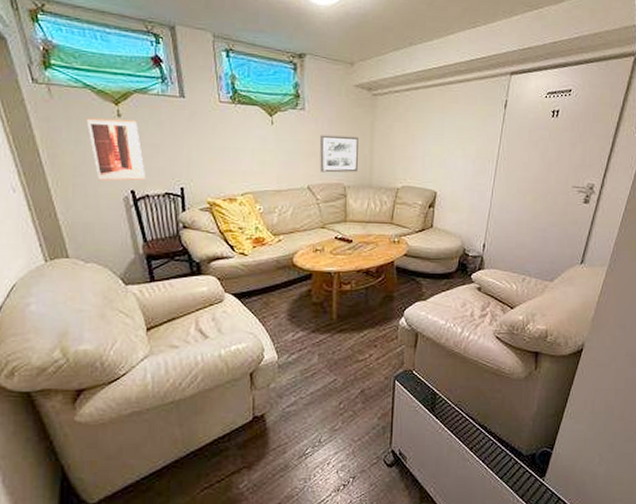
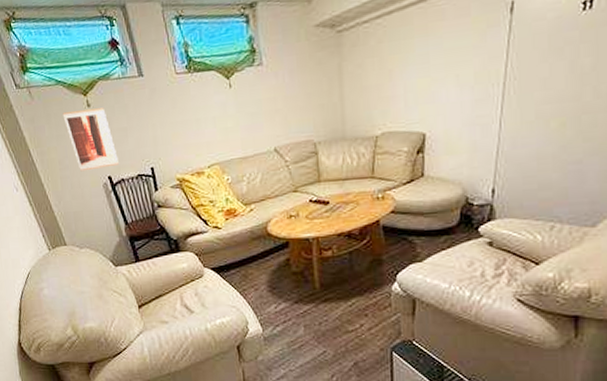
wall art: present [319,135,358,173] -> none [281,84,327,131]

